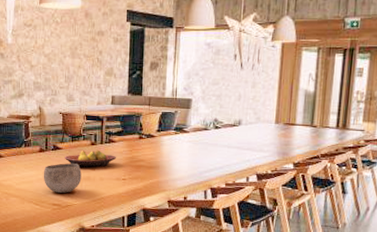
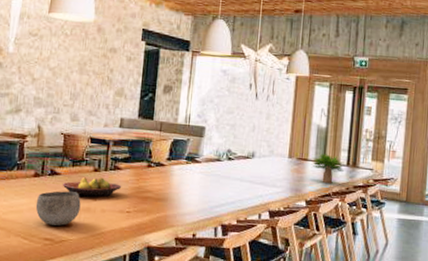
potted plant: none [300,118,334,146] -> present [312,153,345,183]

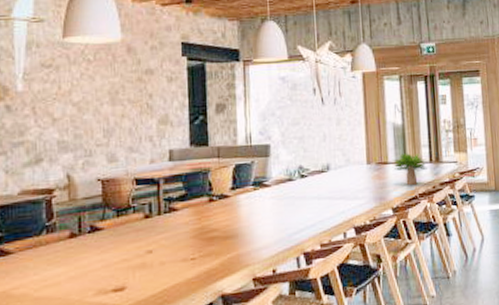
bowl: present [35,191,81,226] -> none [76,247,134,294]
fruit bowl: present [62,177,122,197] -> none [107,224,182,252]

